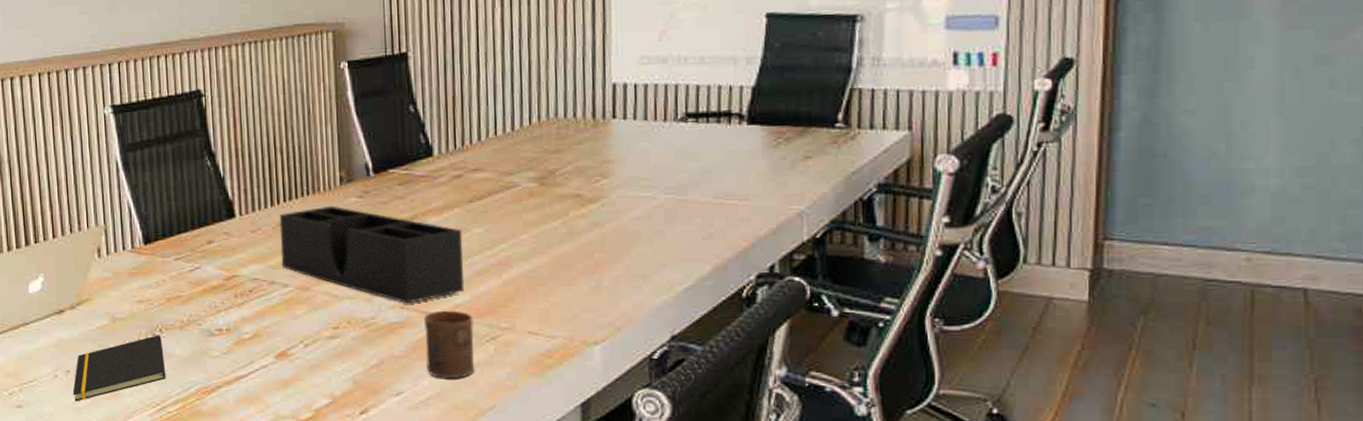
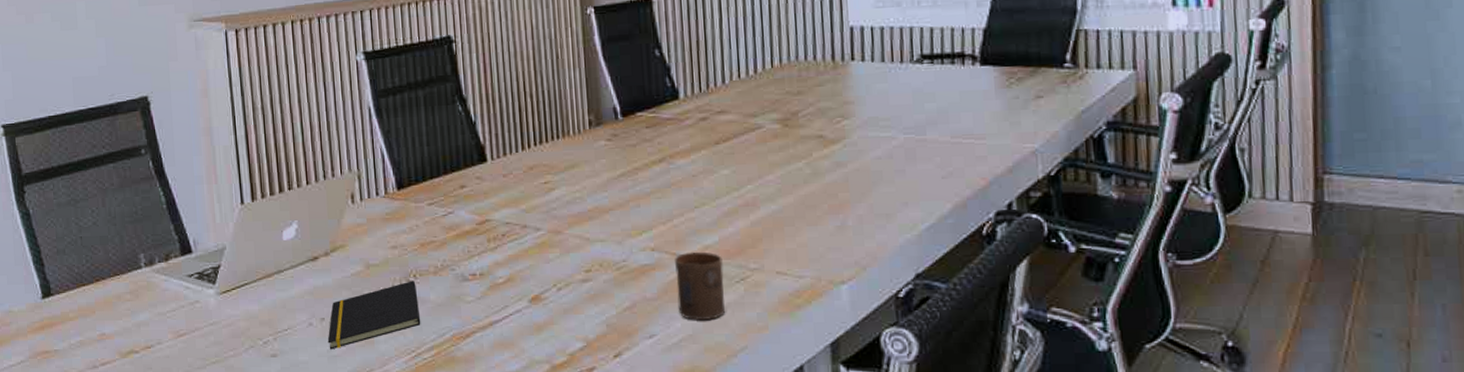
desk organizer: present [279,205,464,304] -> none [530,149,712,246]

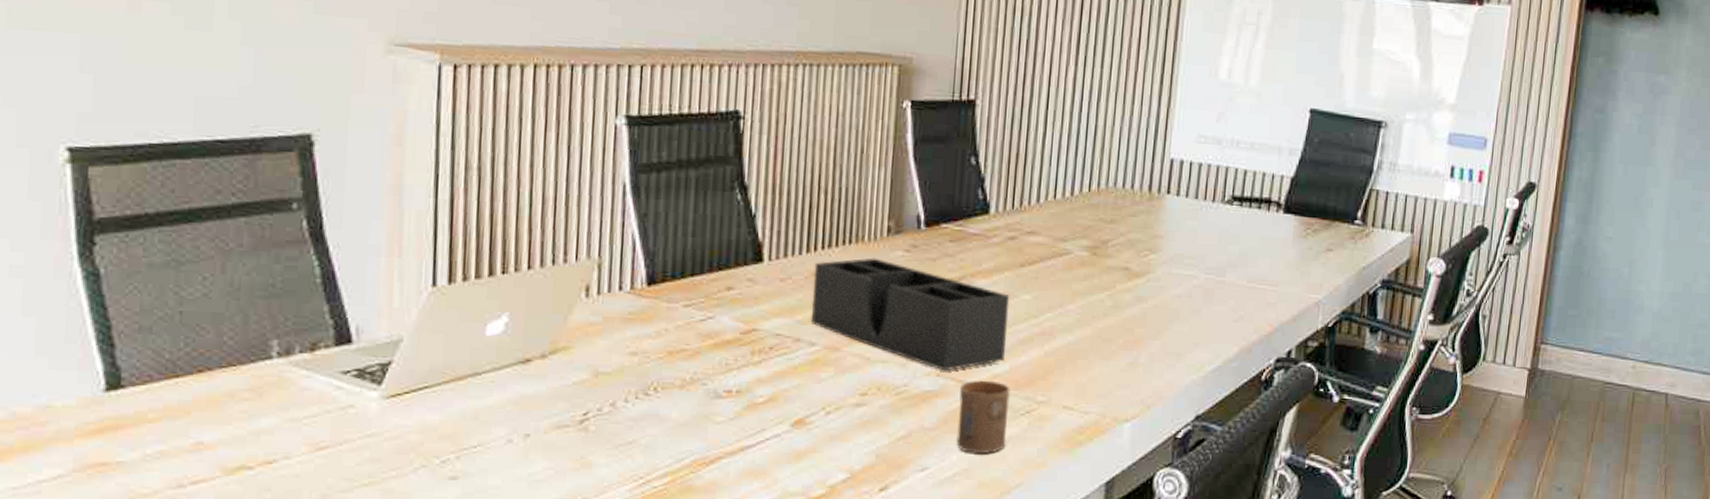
notepad: present [327,281,421,350] -> none [530,394,656,473]
desk organizer: none [530,149,712,246] -> present [810,257,1010,371]

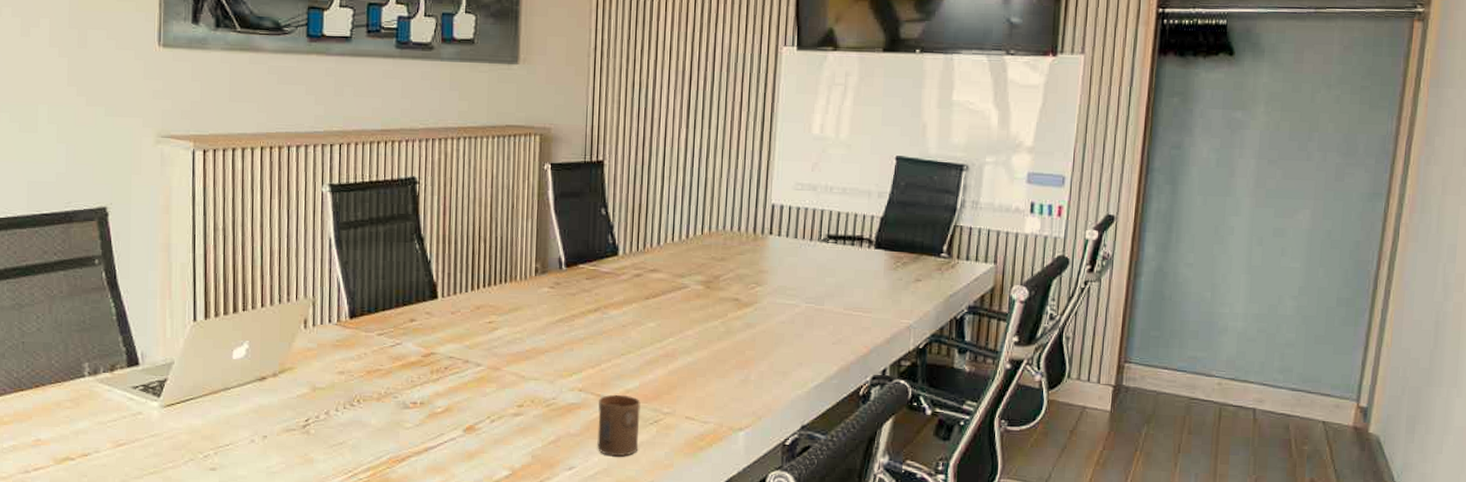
desk organizer: present [810,257,1010,371] -> none [476,293,638,387]

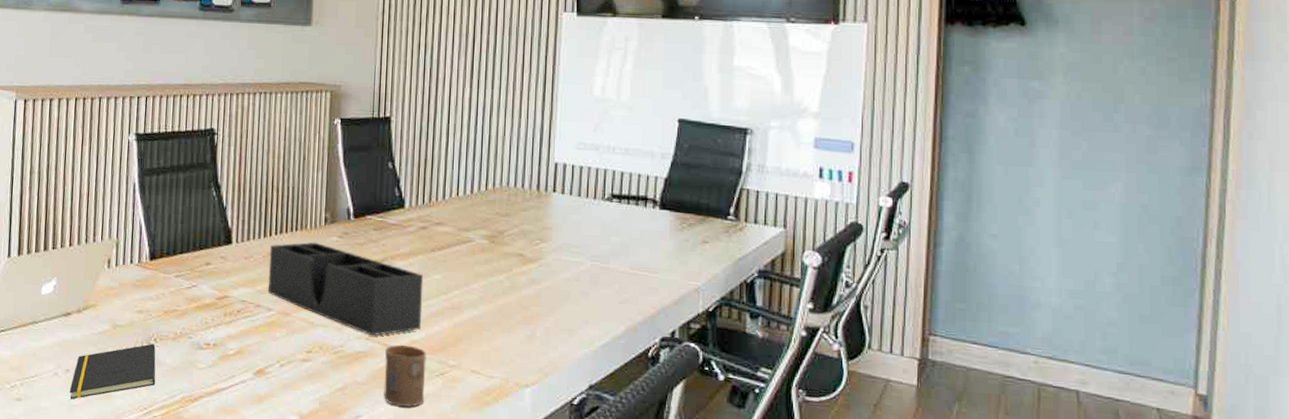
notepad: none [268,405,360,466] -> present [69,343,156,400]
desk organizer: none [476,293,638,387] -> present [267,242,424,336]

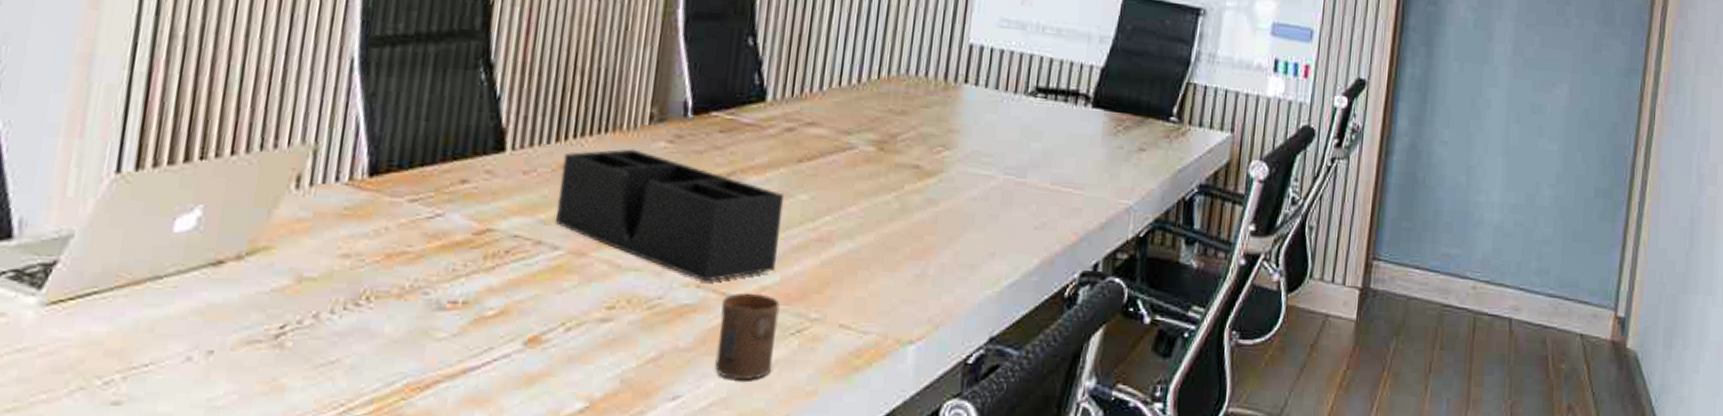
notepad: present [69,343,156,400] -> none [210,304,367,398]

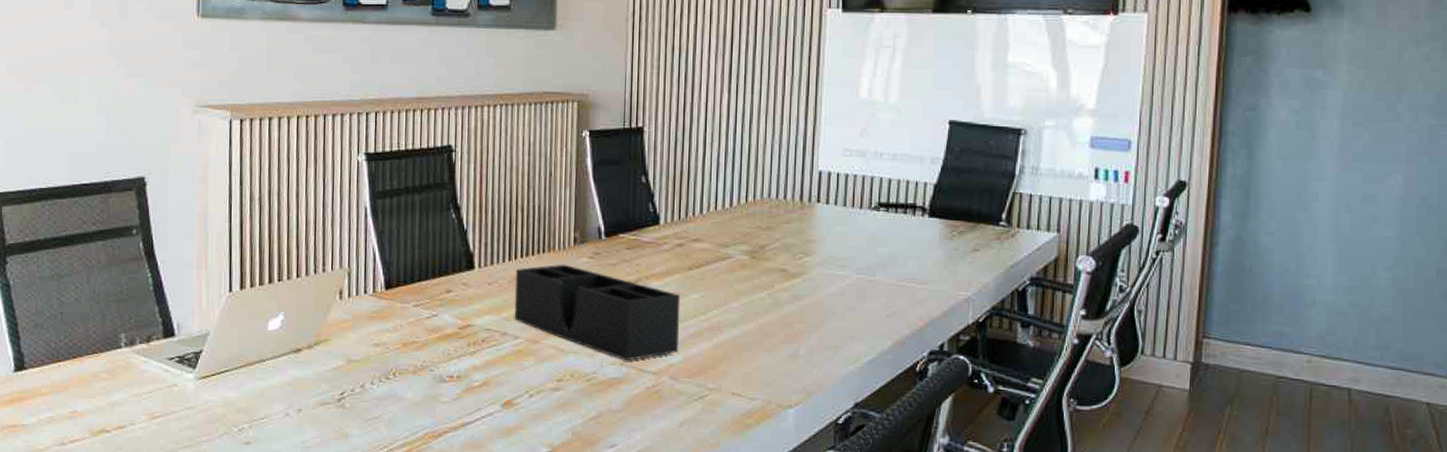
cup: present [715,292,780,380] -> none [640,369,685,434]

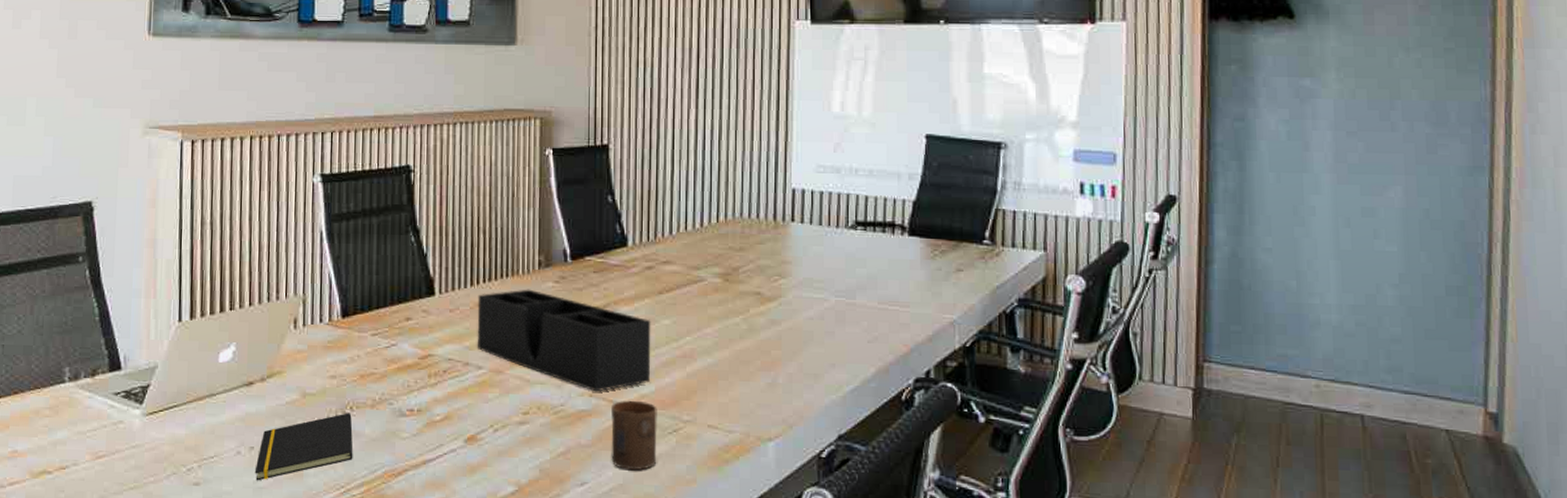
notepad: none [302,378,396,441] -> present [254,413,353,481]
cup: none [640,369,685,434] -> present [611,400,657,470]

